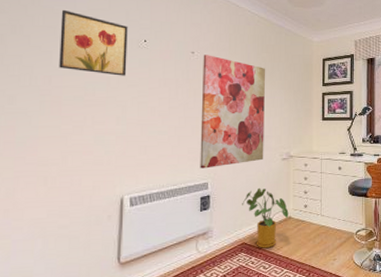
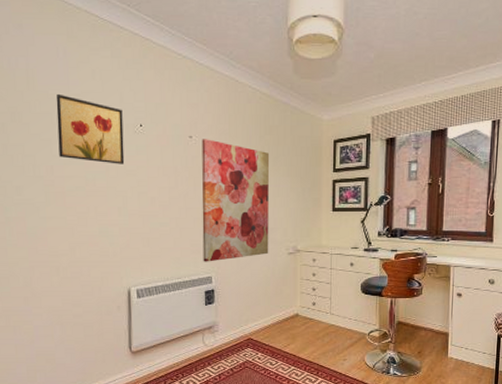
house plant: present [242,187,289,248] -> none [247,283,296,345]

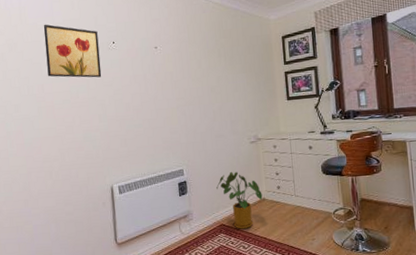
wall art: present [202,139,270,262] -> none [165,47,233,157]
house plant: none [247,283,296,345] -> present [216,171,263,229]

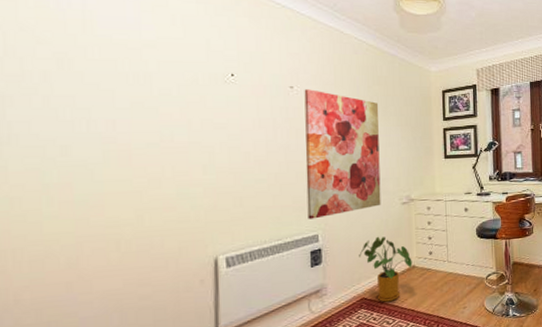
wall art: present [43,24,102,78] -> none [122,38,212,117]
wall art: none [165,47,233,157] -> present [304,89,381,220]

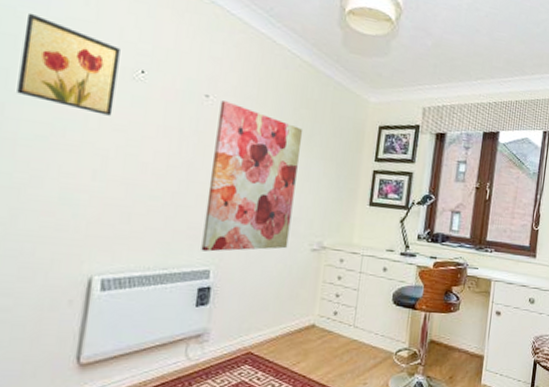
wall art: none [122,38,212,117] -> present [17,12,120,116]
house plant: present [359,236,412,302] -> none [252,283,313,362]

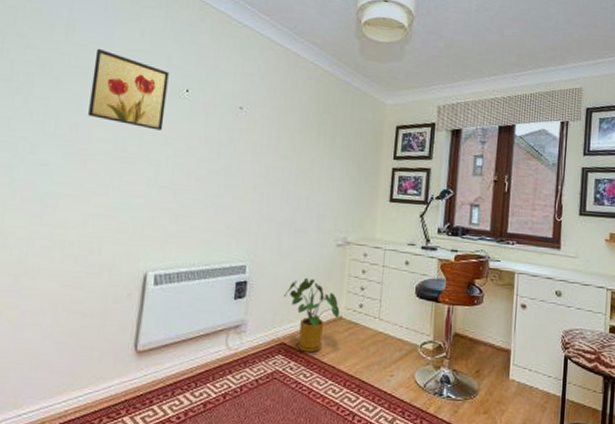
wall art: present [201,100,303,252] -> none [238,111,326,249]
house plant: none [252,283,313,362] -> present [284,277,340,352]

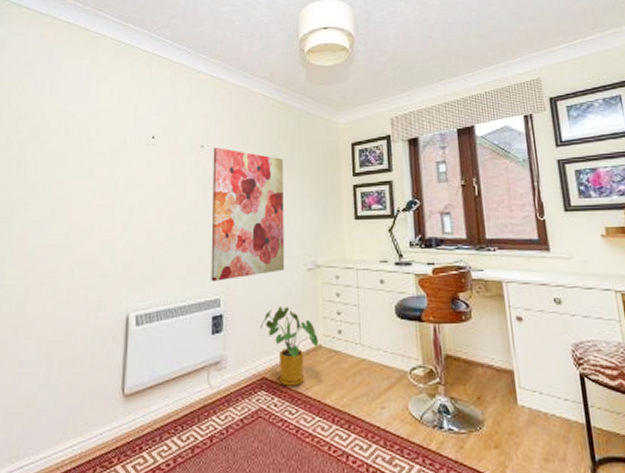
wall art: present [88,48,169,131] -> none [70,111,136,177]
wall art: none [238,111,326,249] -> present [211,147,285,281]

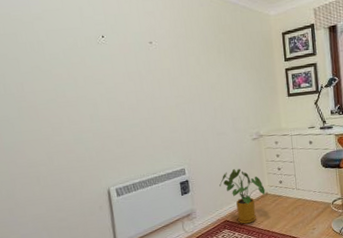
wall art: present [211,147,285,281] -> none [161,43,235,156]

